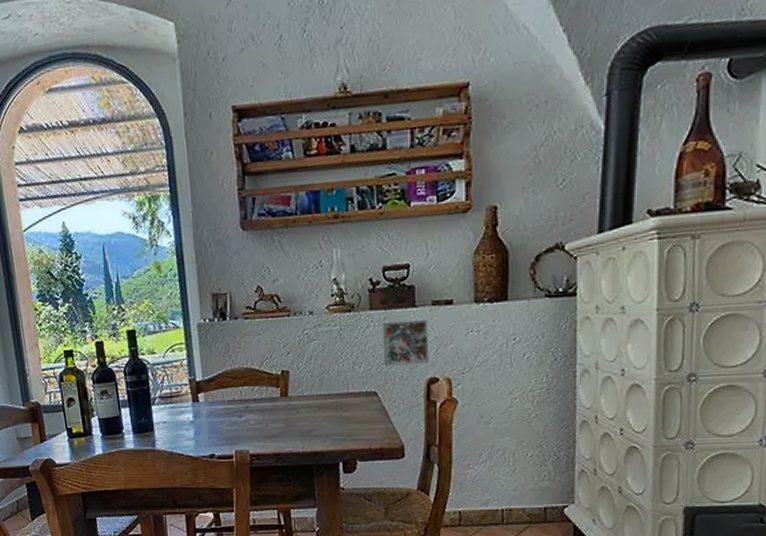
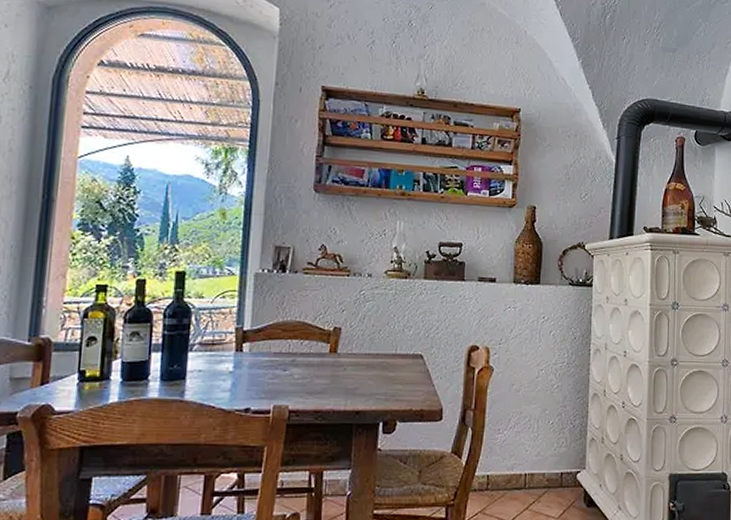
decorative tile: present [382,320,429,366] -> none [432,292,473,333]

